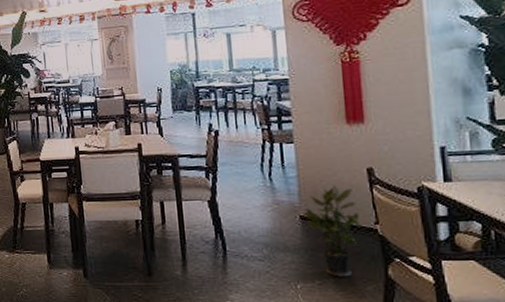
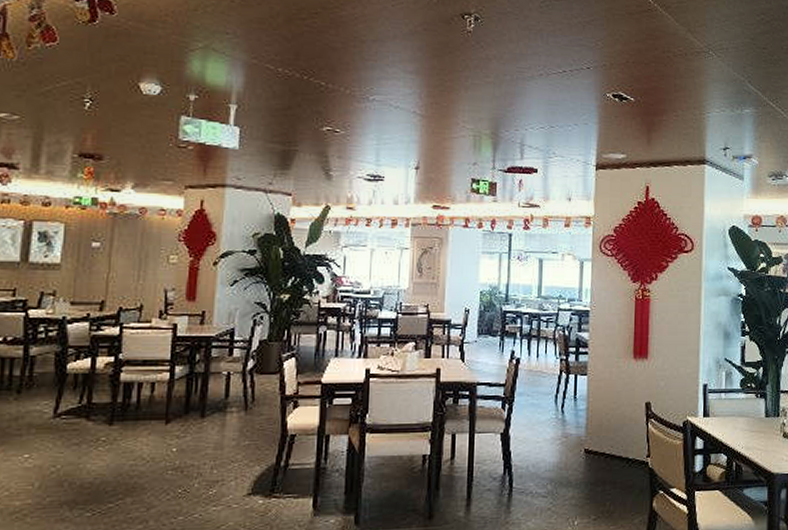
potted plant: present [303,184,360,277] -> none [588,417,635,511]

